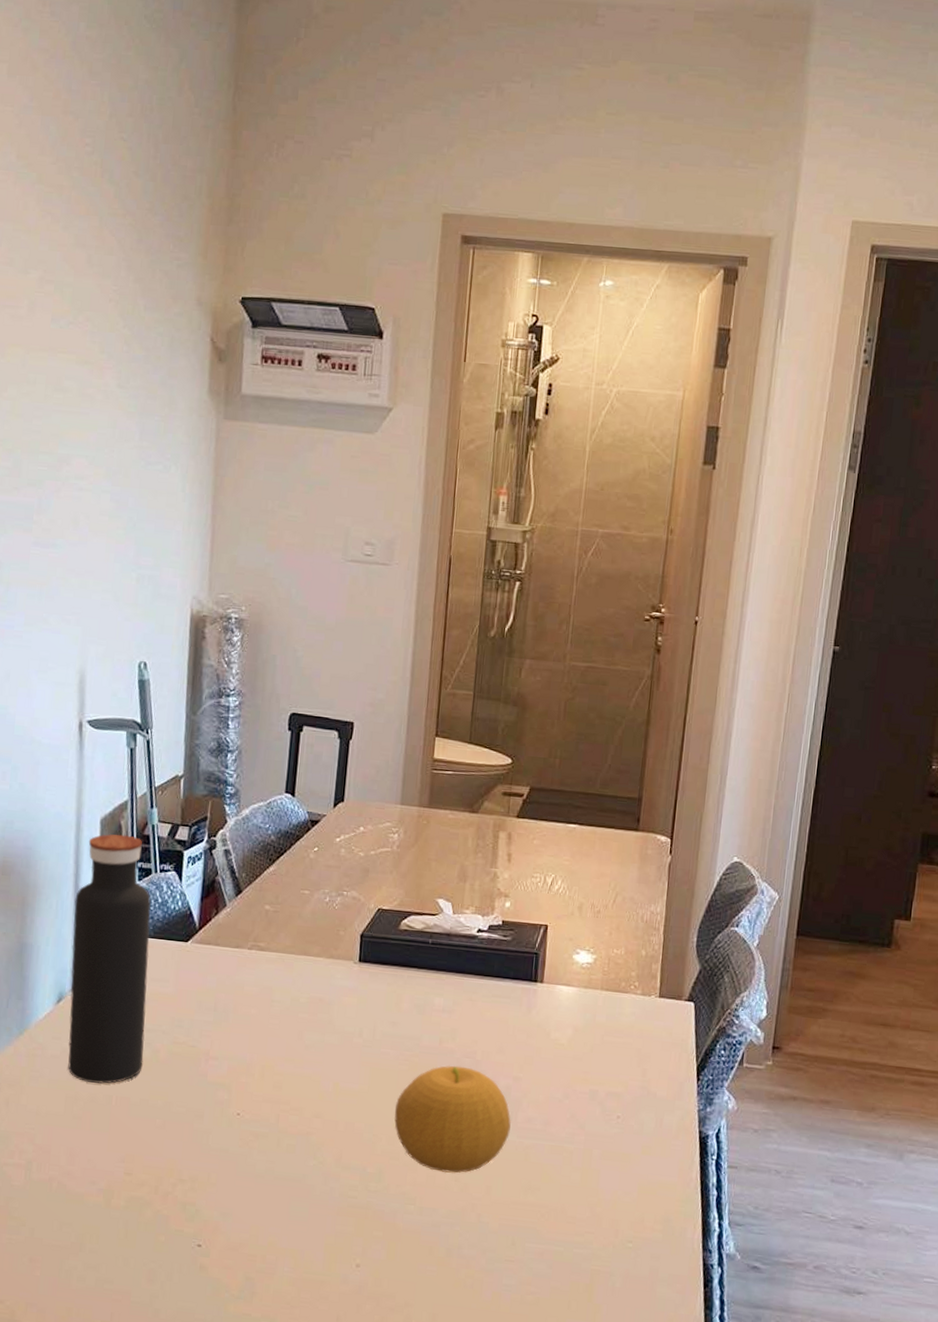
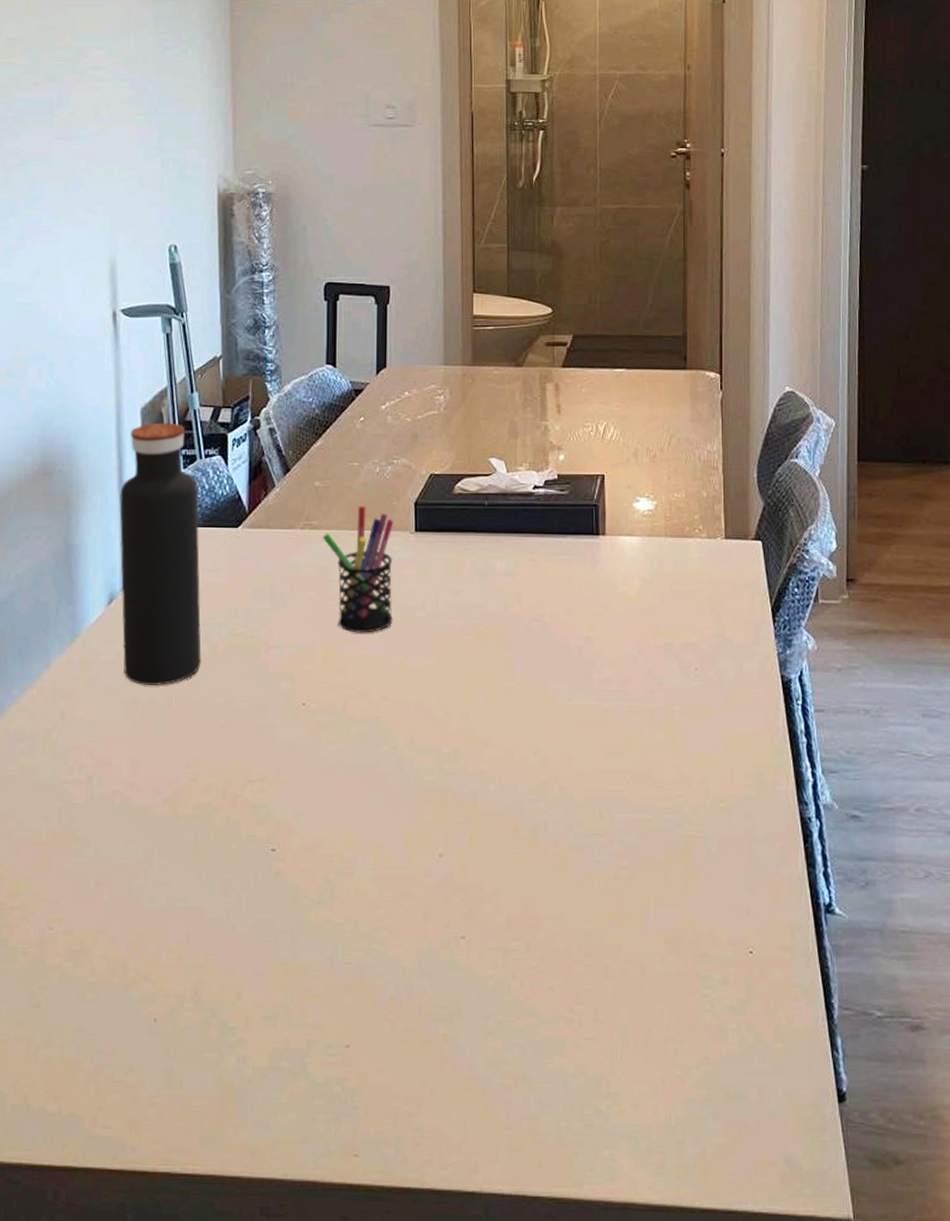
pen holder: none [268,932,339,1054] -> present [322,506,394,633]
fruit: present [394,1065,511,1173] -> none [465,631,586,746]

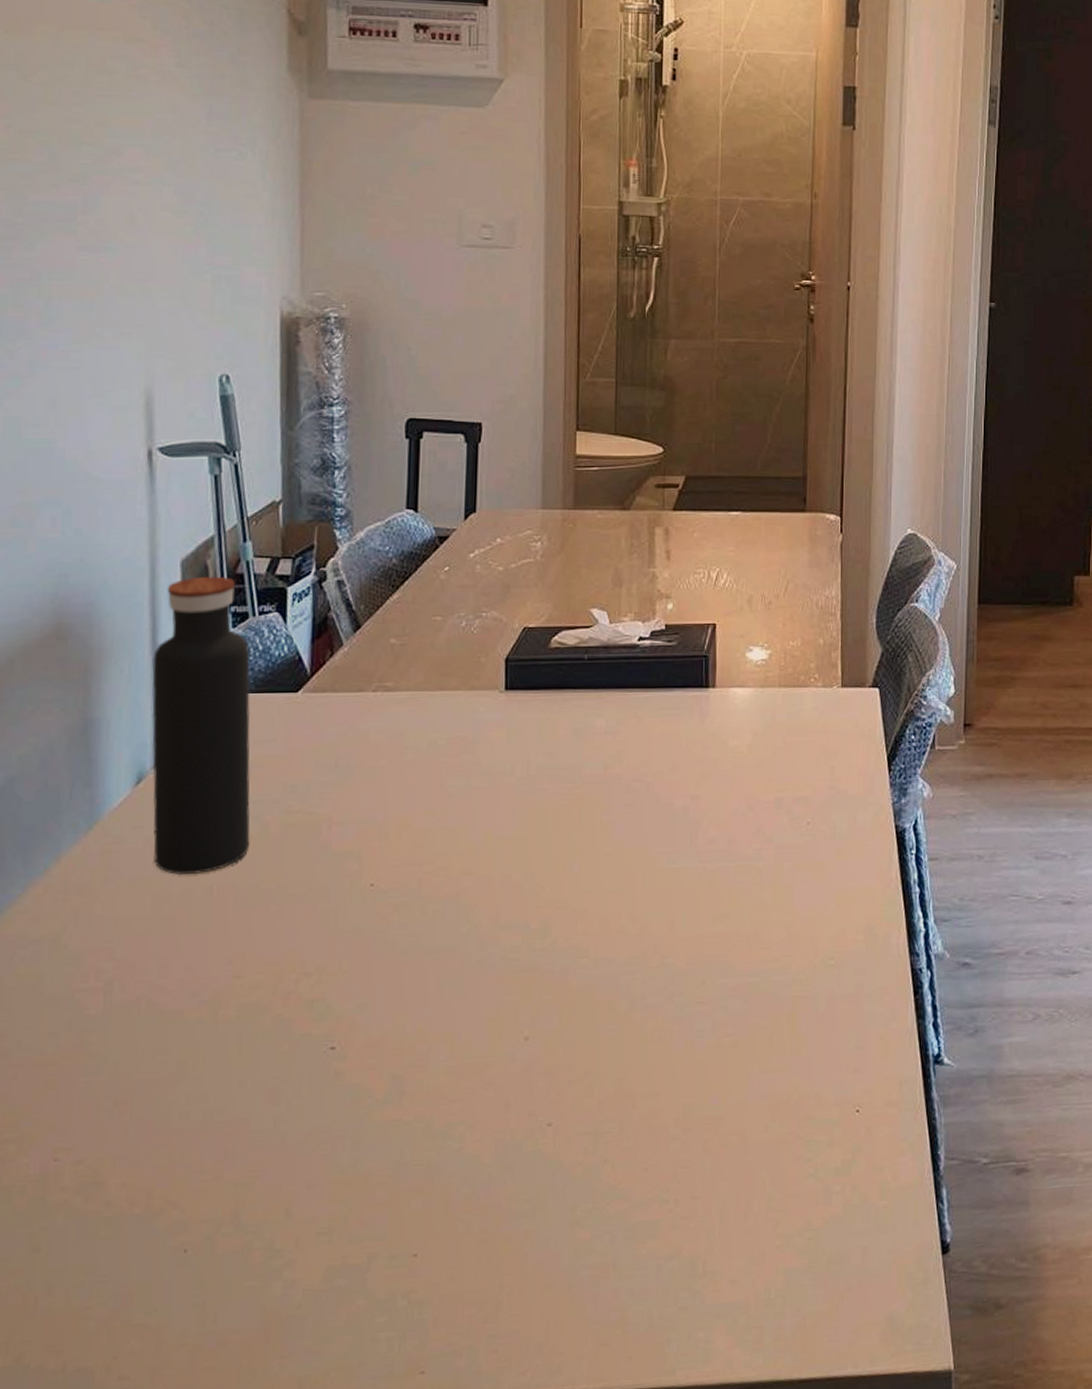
pen holder: present [322,506,394,633] -> none [397,664,481,804]

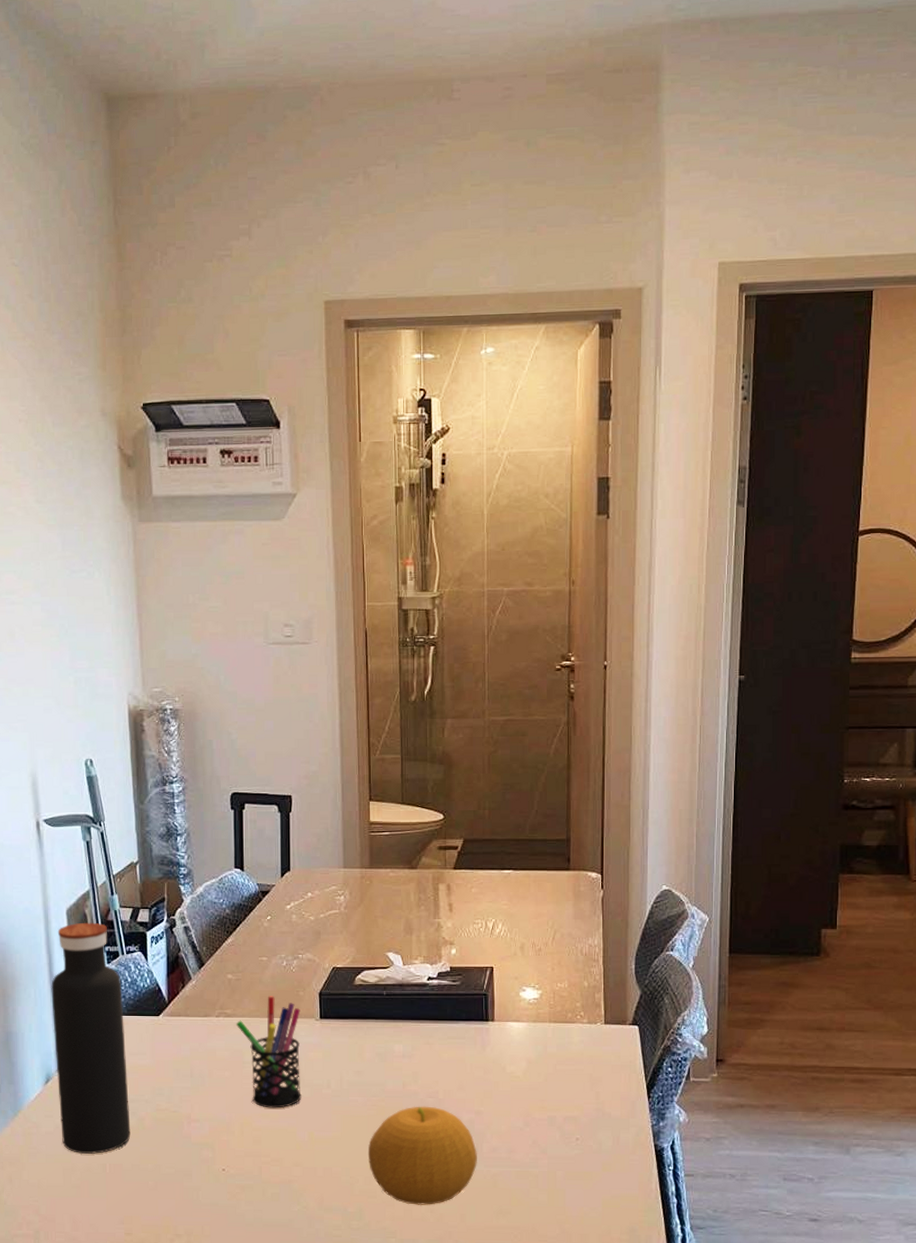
pen holder: none [397,664,481,804] -> present [235,996,302,1108]
fruit: none [557,792,691,915] -> present [367,1106,477,1205]

